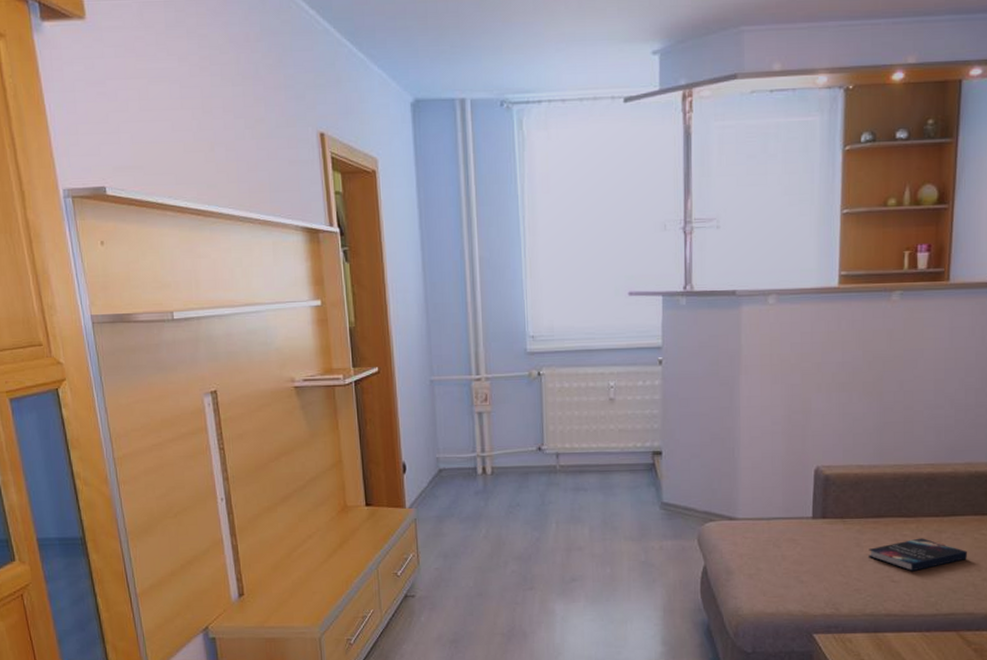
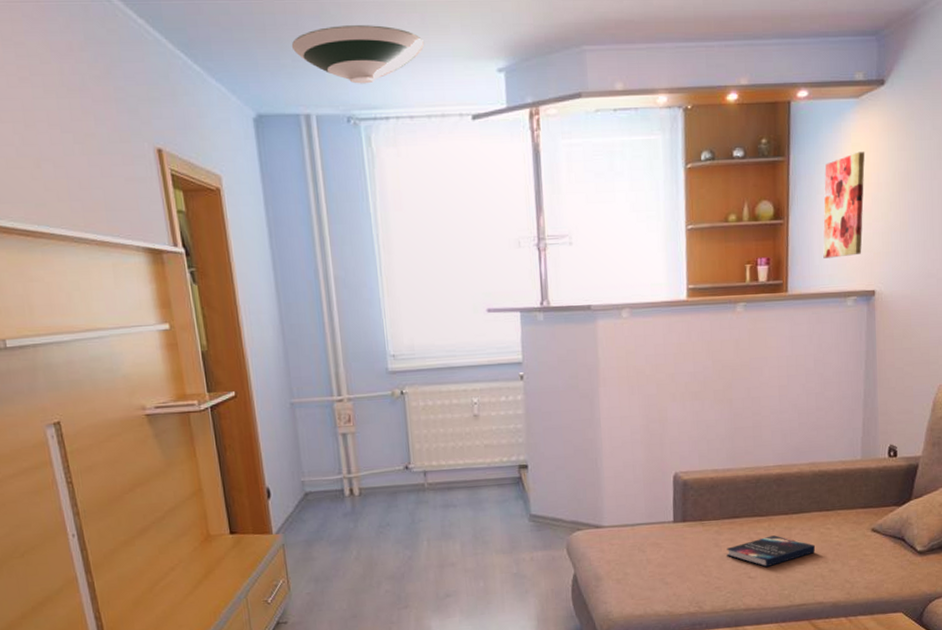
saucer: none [451,10,581,69] -> present [291,25,425,84]

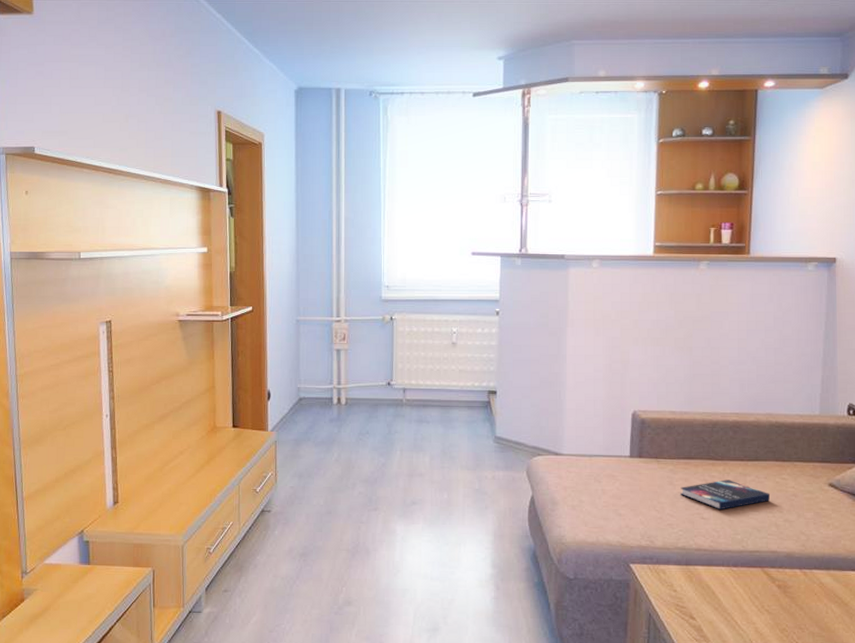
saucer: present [291,25,425,84] -> none [331,21,439,66]
wall art: present [823,151,865,258] -> none [785,134,829,226]

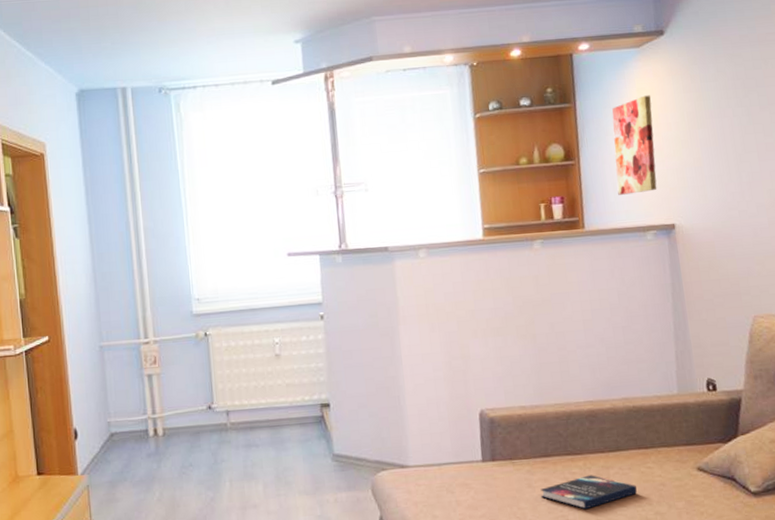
wall art: none [785,134,829,226] -> present [612,95,657,195]

